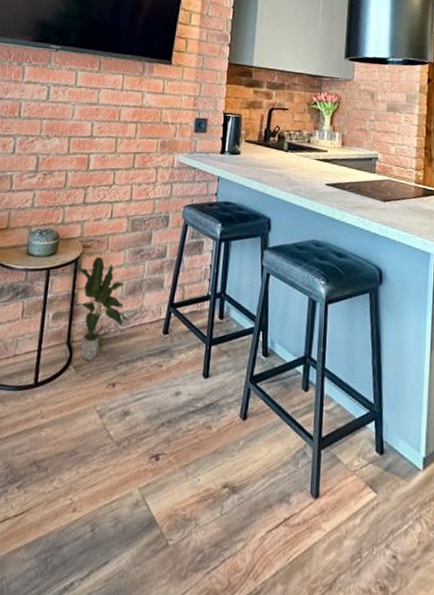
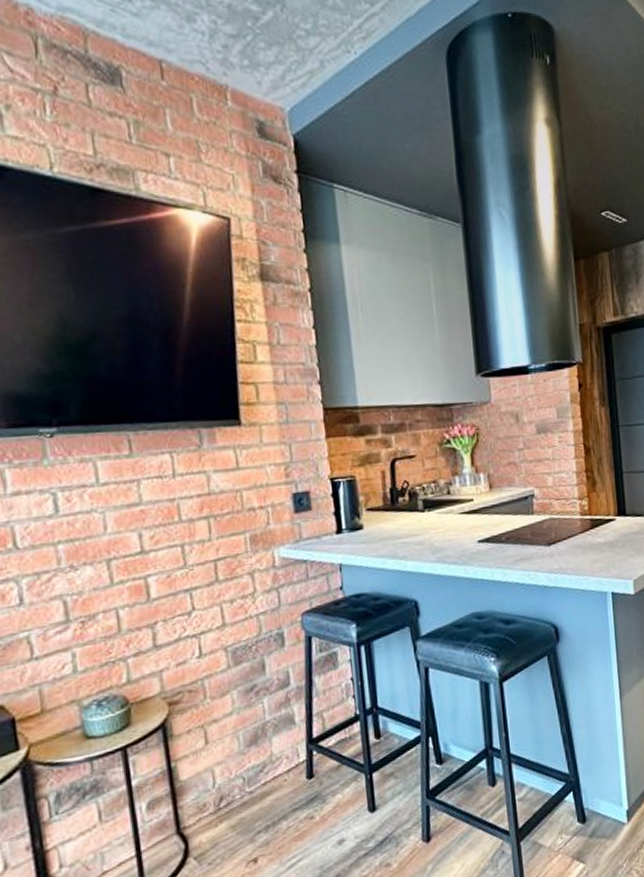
potted plant: present [74,256,130,361] -> none [164,710,259,845]

